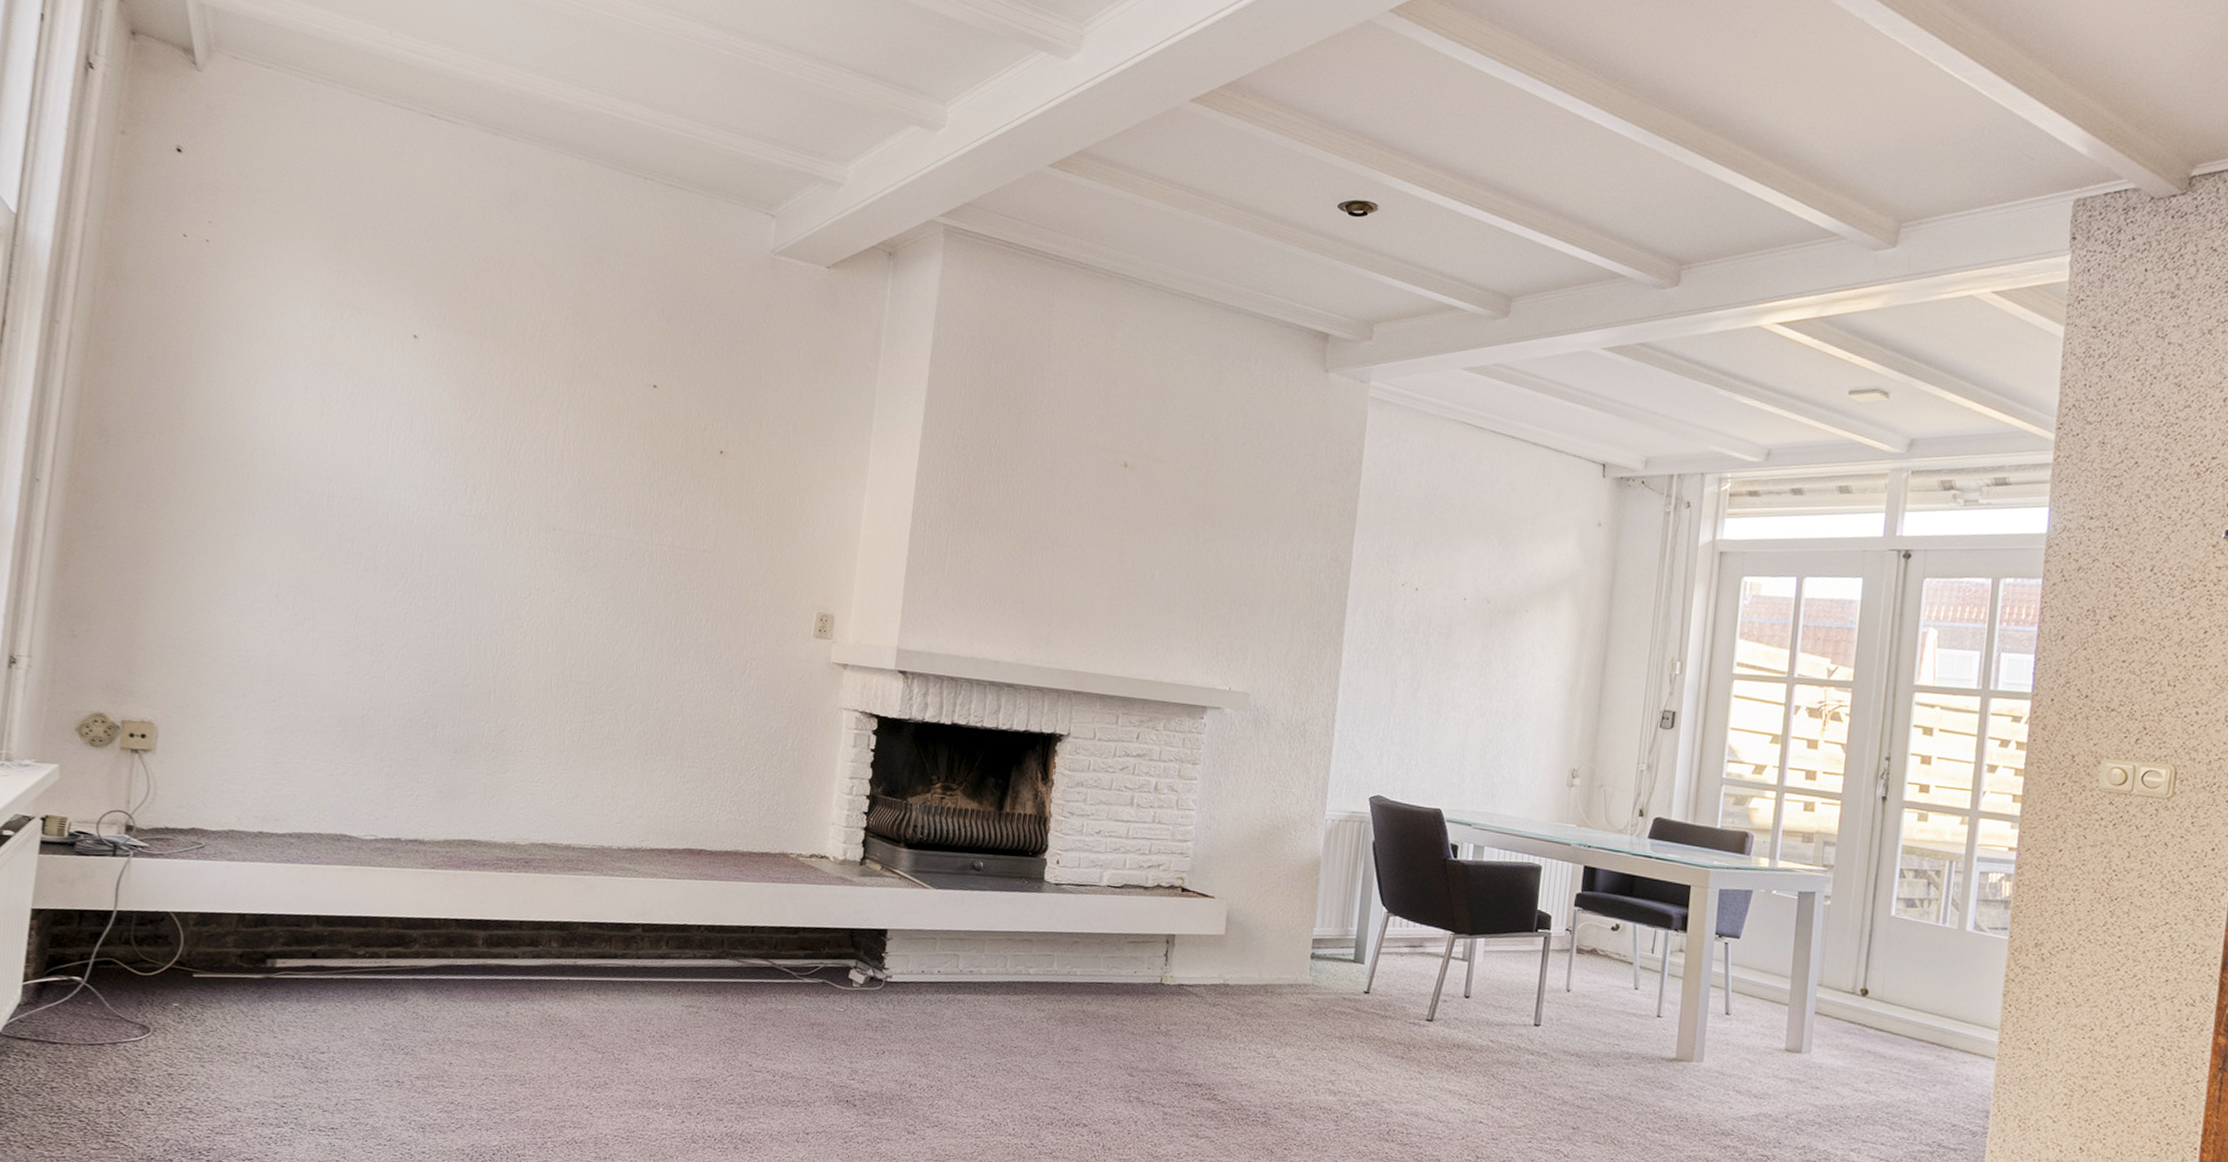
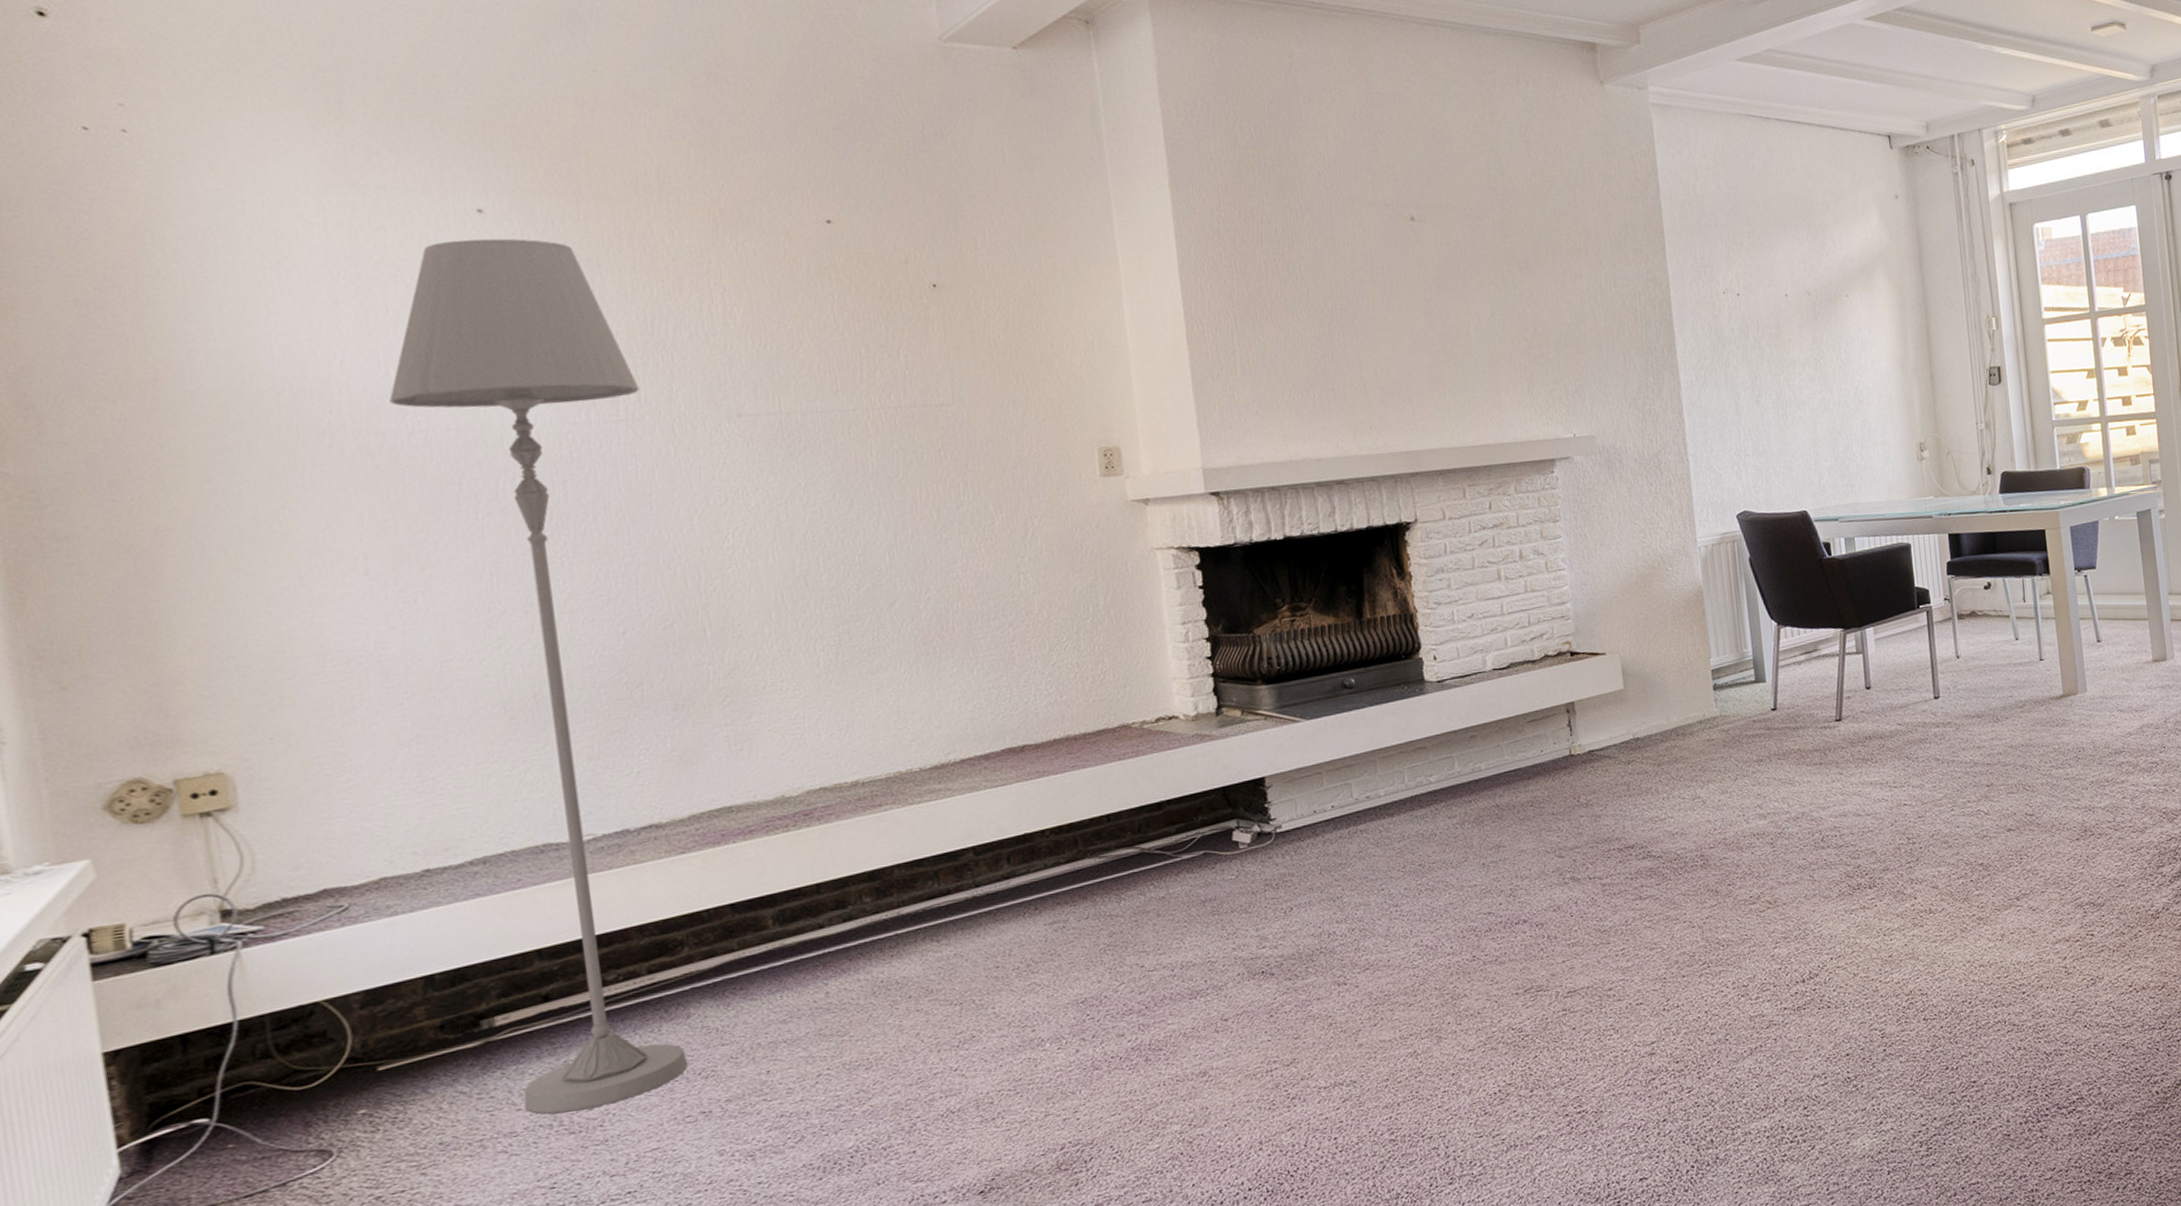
floor lamp: none [280,356,490,1053] -> present [389,238,687,1114]

